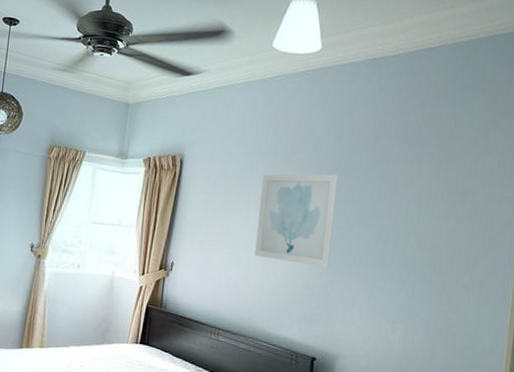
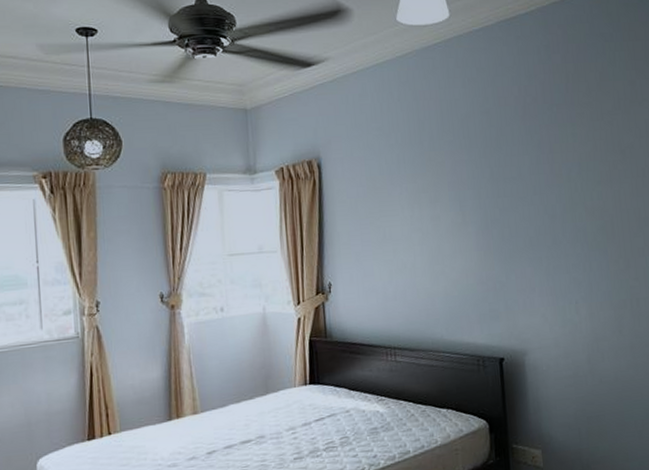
wall art: present [255,174,339,267] -> none [412,153,500,259]

